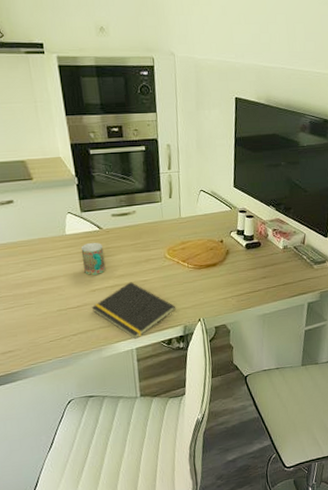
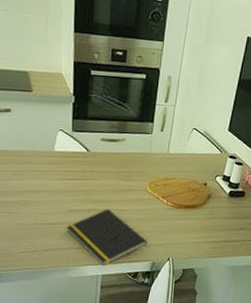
mug: present [80,242,106,275] -> none [65,163,88,196]

